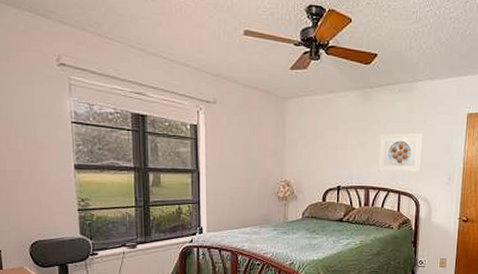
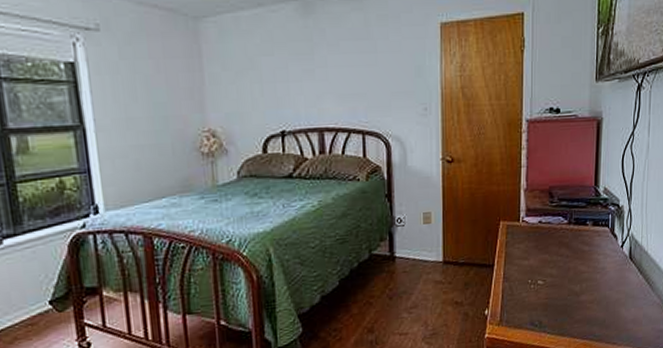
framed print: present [378,133,424,173] -> none [330,53,388,107]

